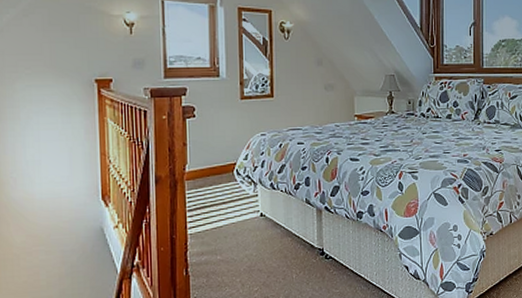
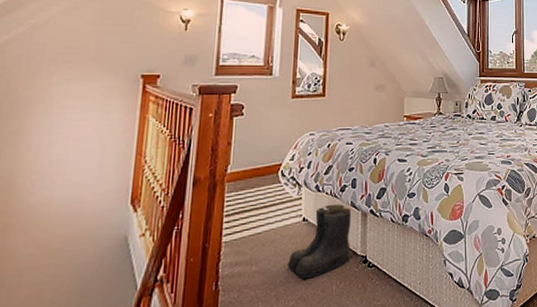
boots: none [248,200,308,268] -> present [286,203,352,279]

